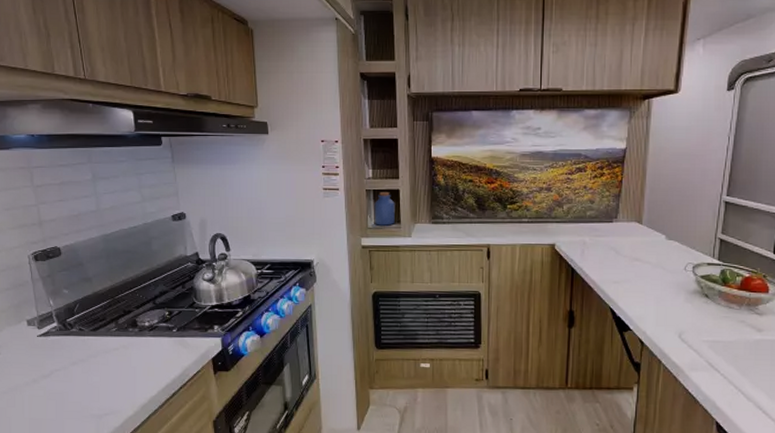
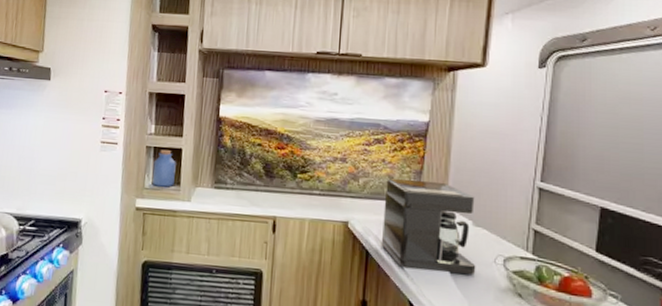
coffee maker: none [584,202,669,282] -> present [381,178,476,276]

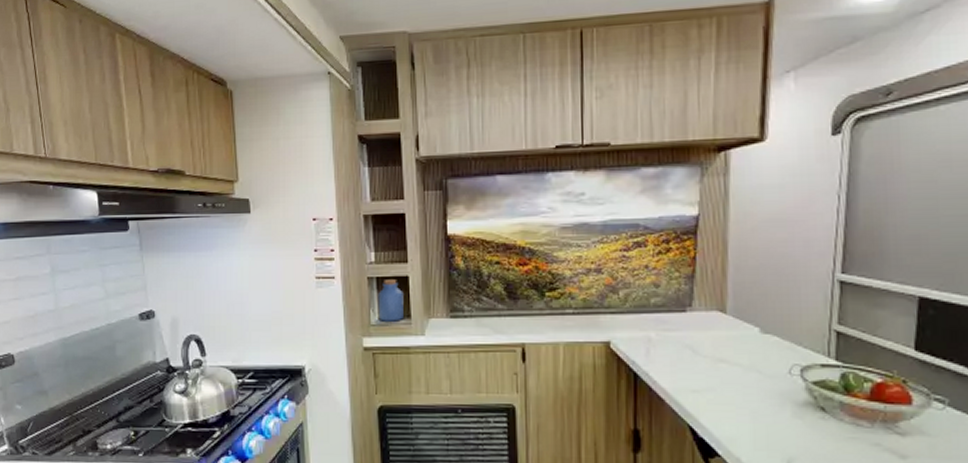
coffee maker: present [381,178,476,276] -> none [650,285,768,391]

